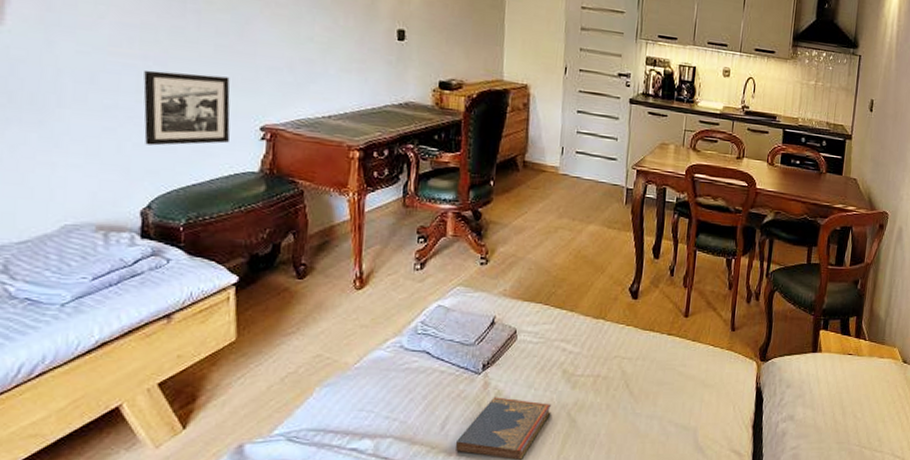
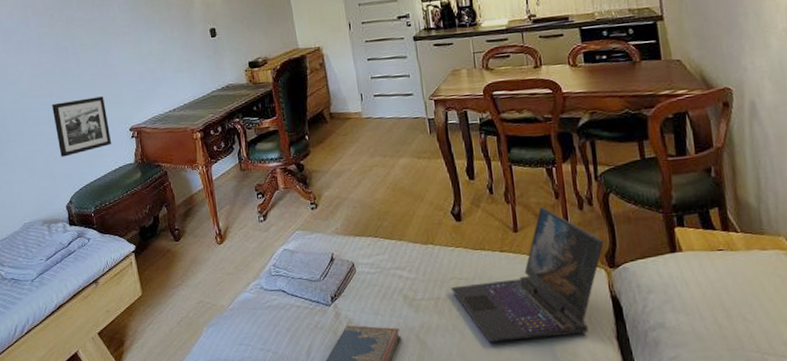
laptop: none [612,296,761,424] -> present [450,207,604,342]

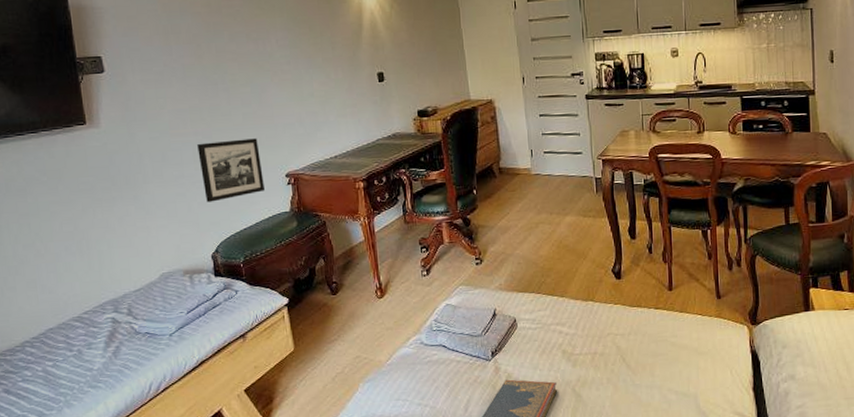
laptop: present [450,207,604,342] -> none [607,267,748,394]

